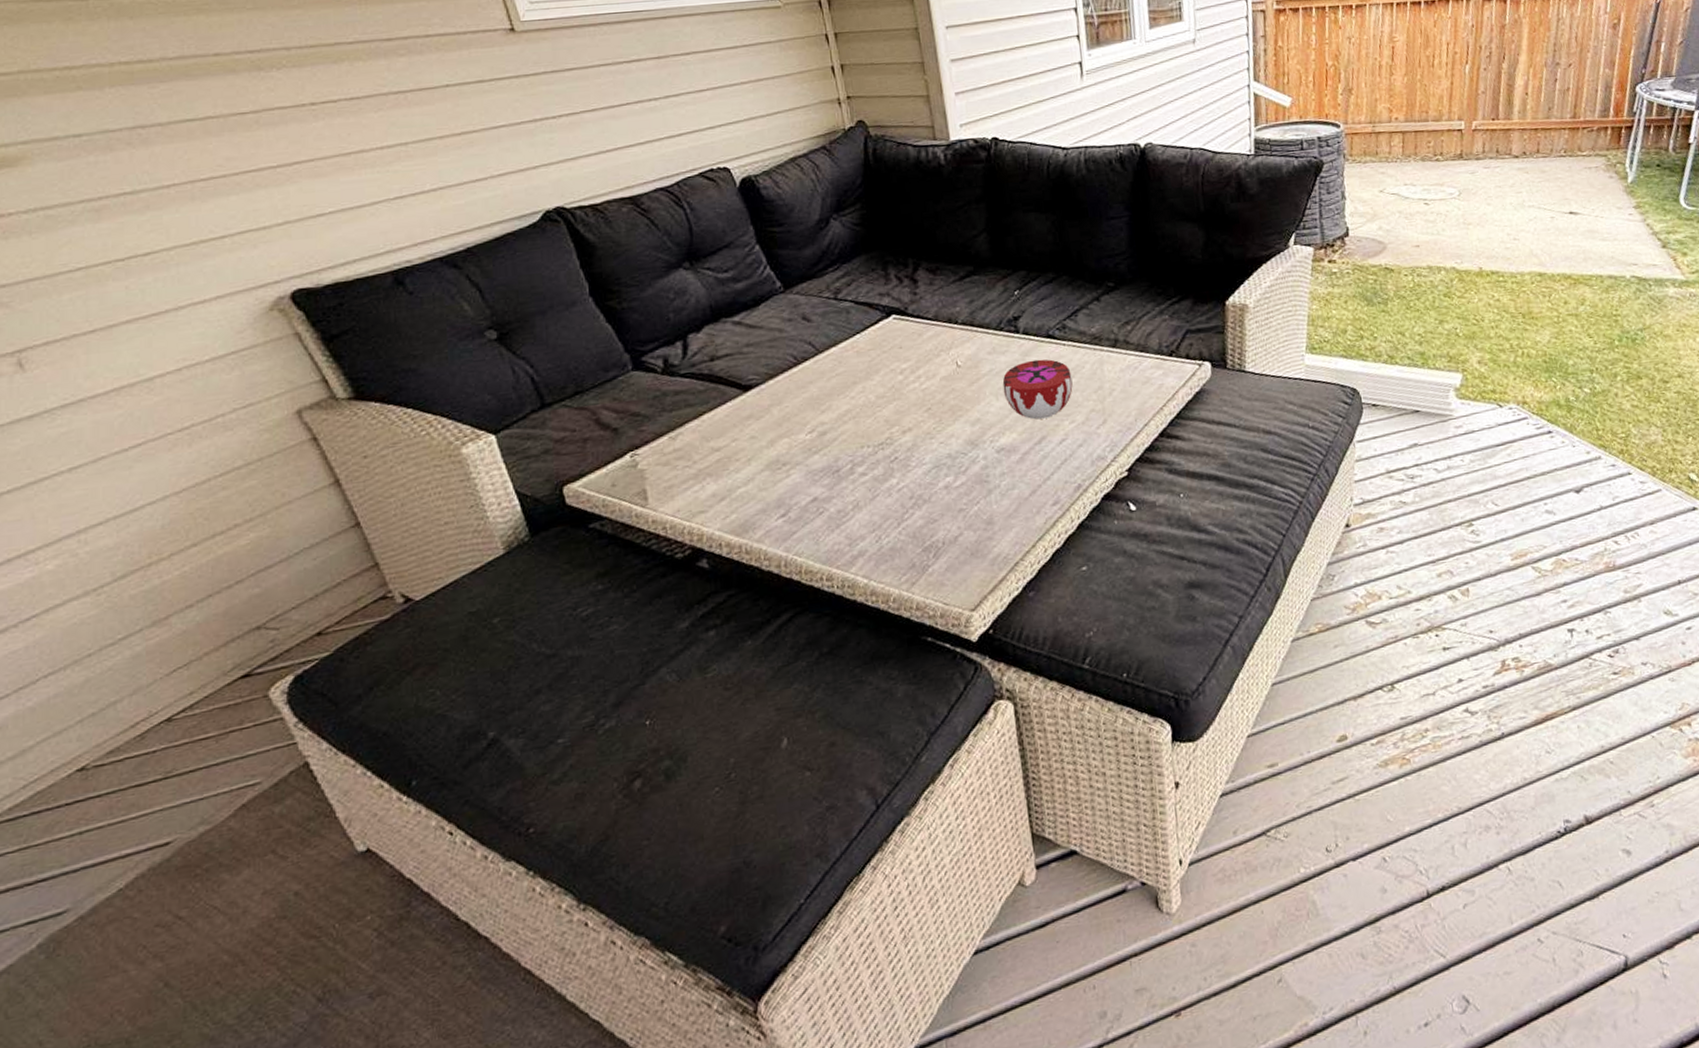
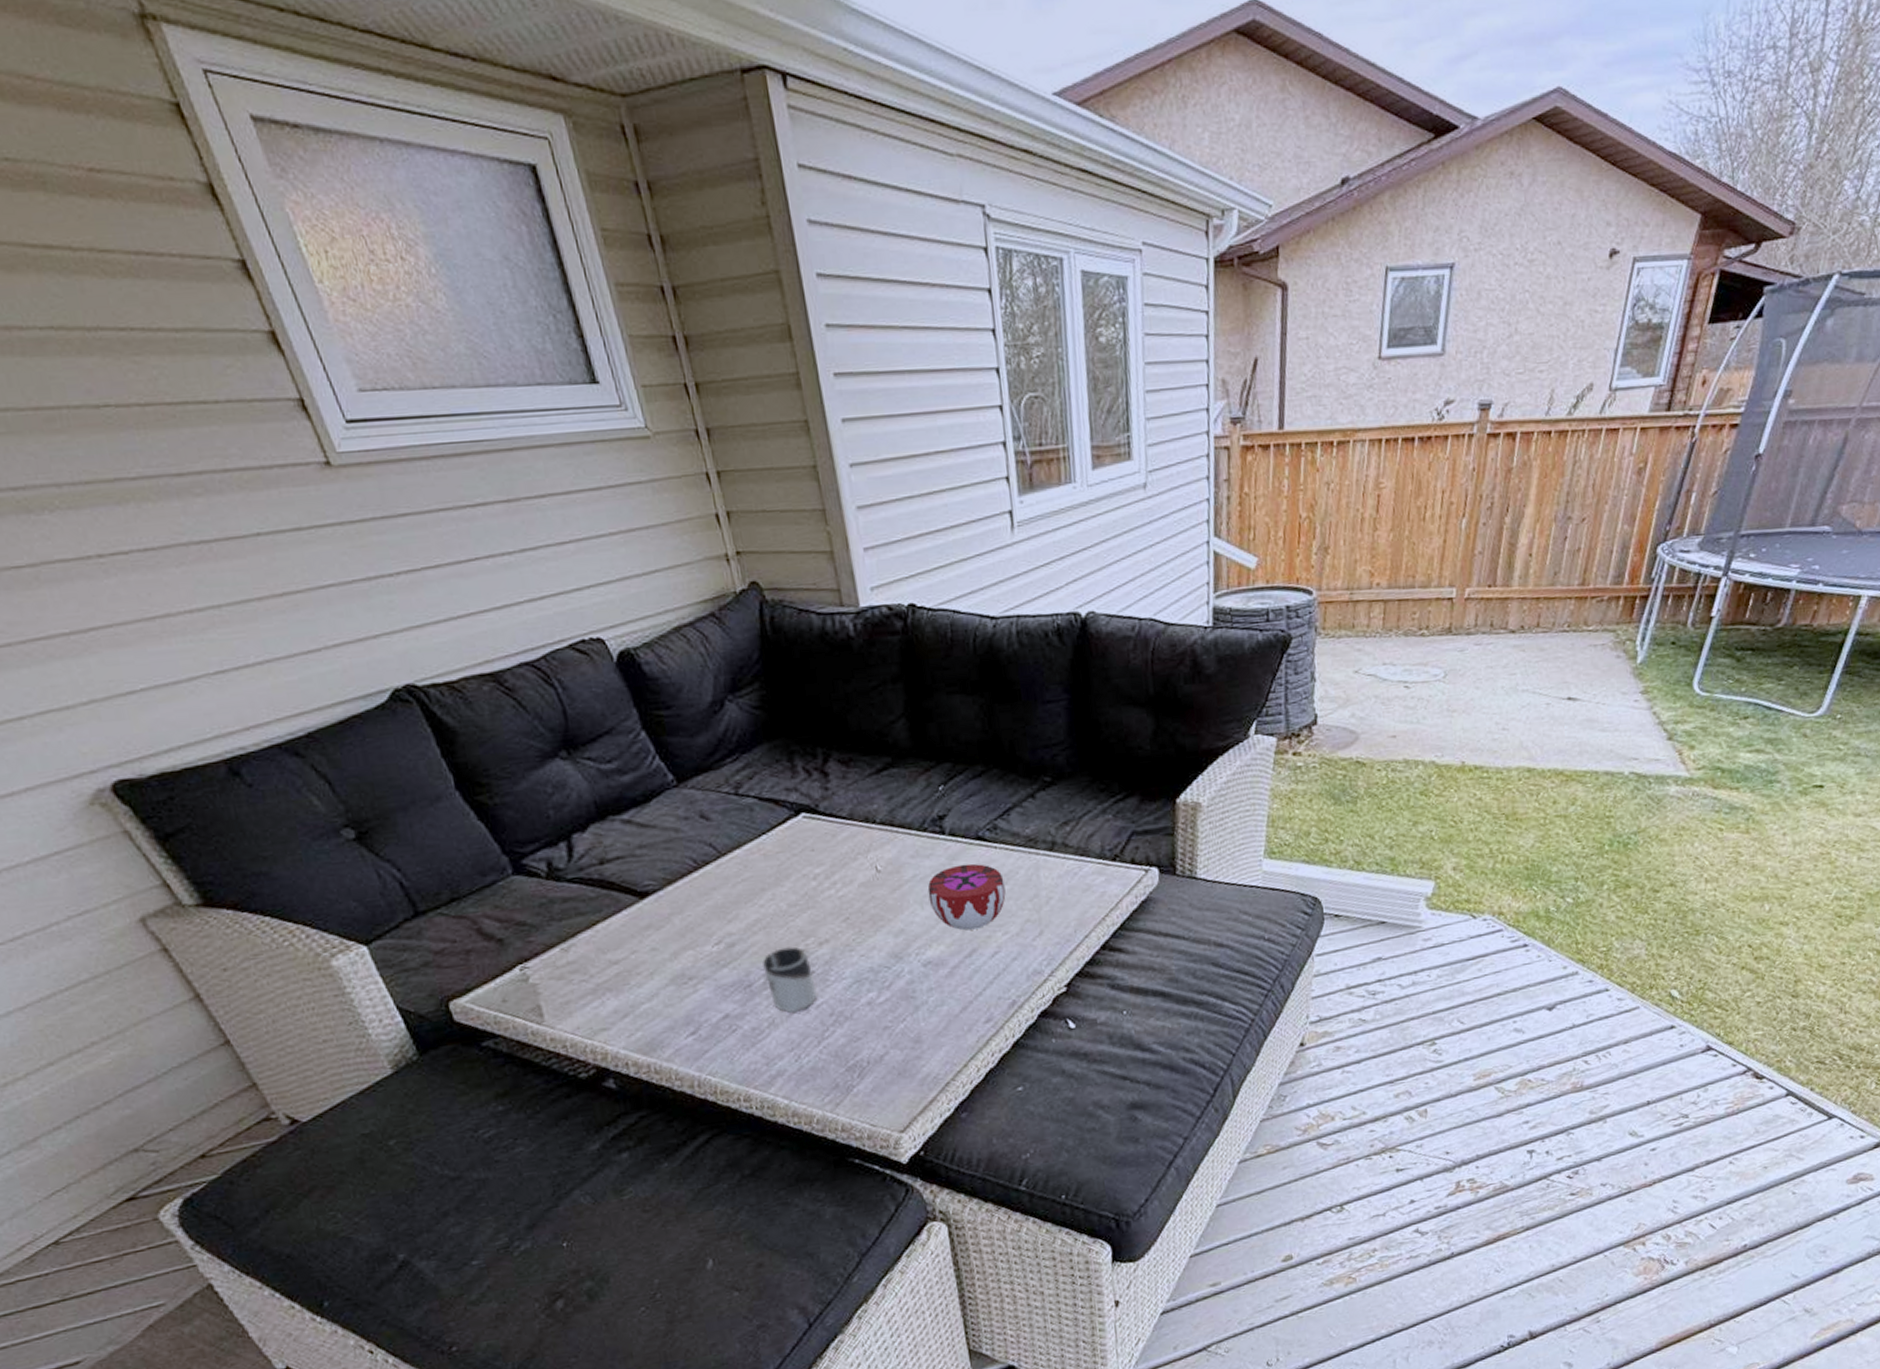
cup: none [851,435,899,496] -> present [763,947,817,1013]

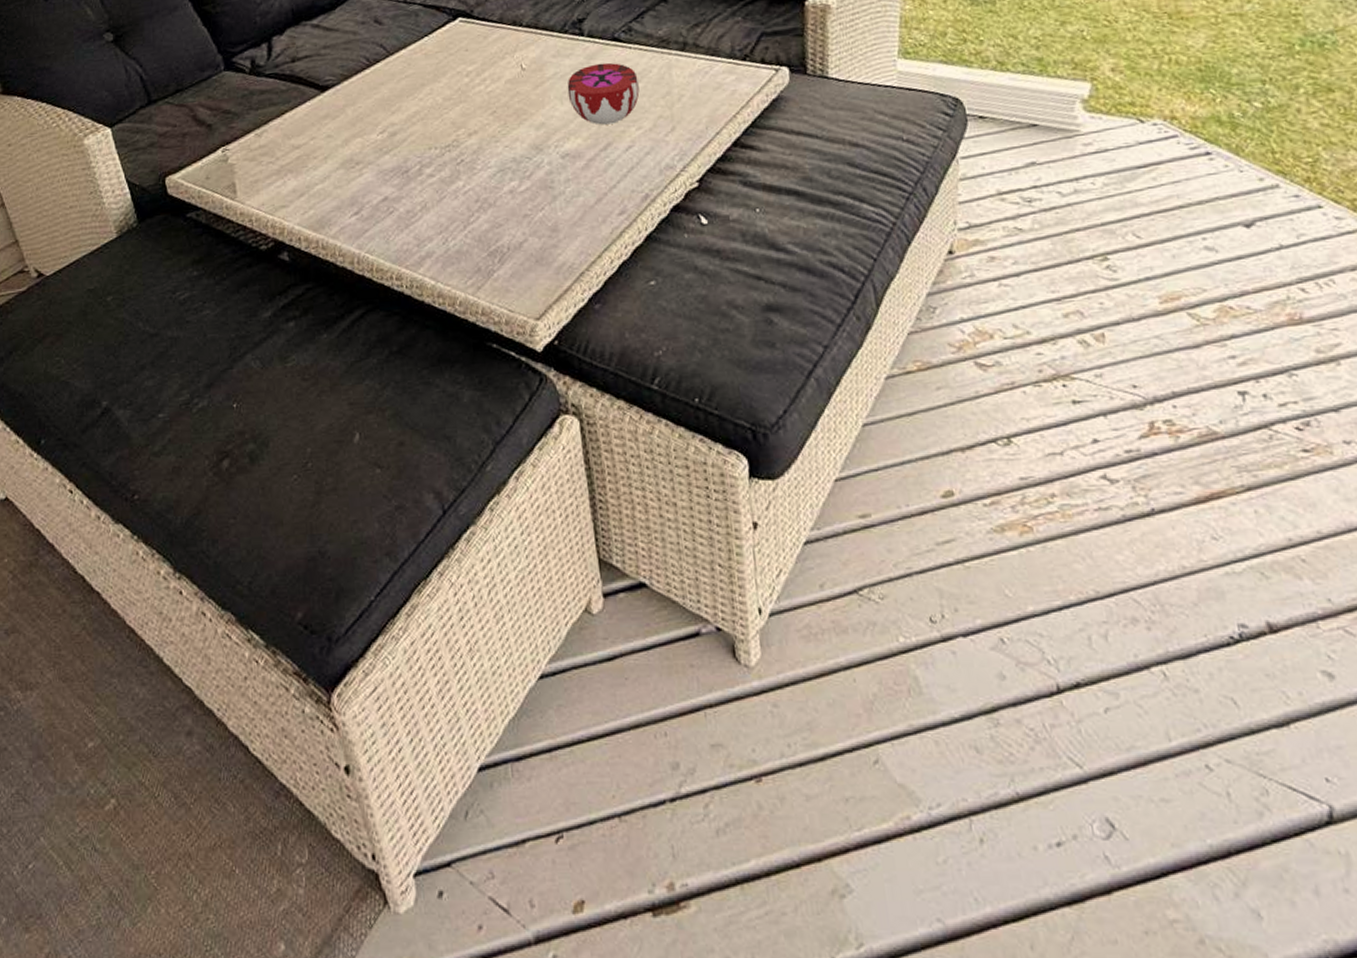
cup: present [763,947,817,1013] -> none [419,137,465,198]

